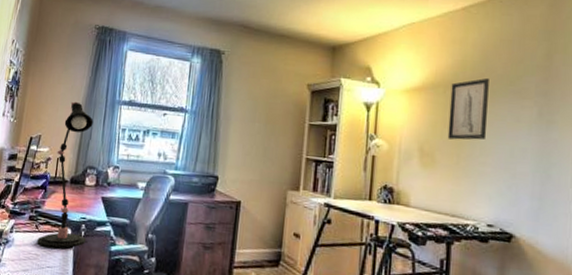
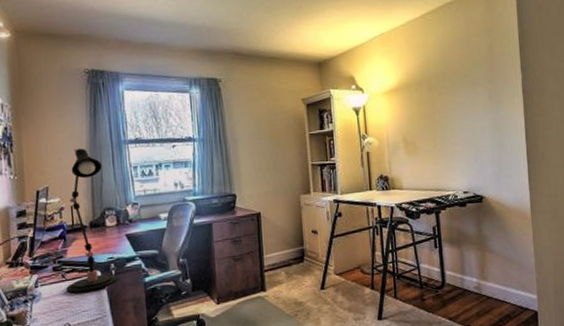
wall art: present [447,77,489,140] -> none [421,73,454,128]

